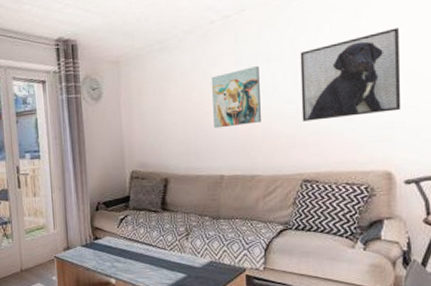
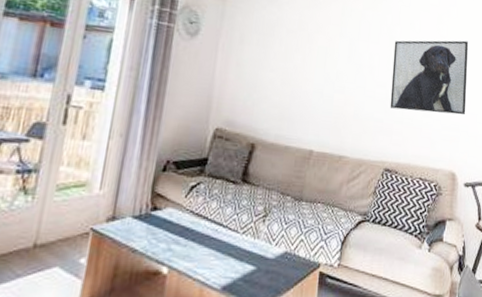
wall art: present [211,66,261,129] -> none [310,42,359,101]

